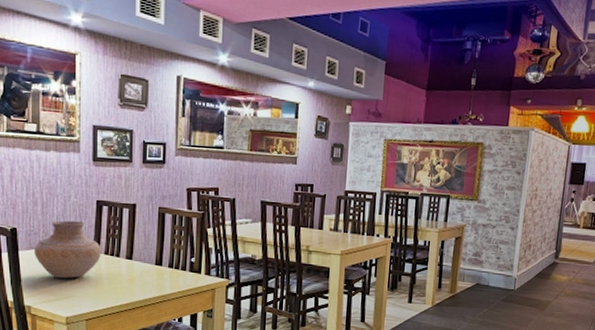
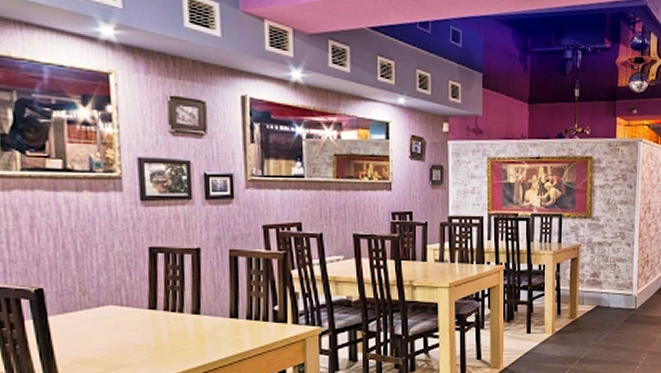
vase: present [33,220,101,279] -> none [68,273,159,345]

